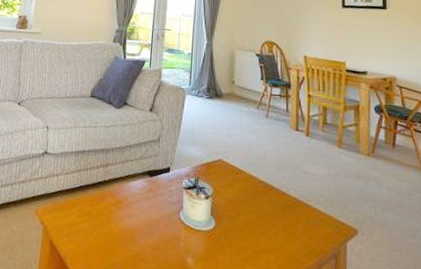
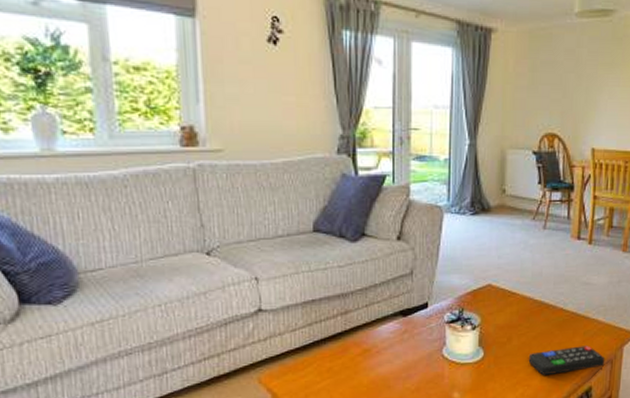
remote control: none [255,232,329,260] -> present [528,345,605,376]

